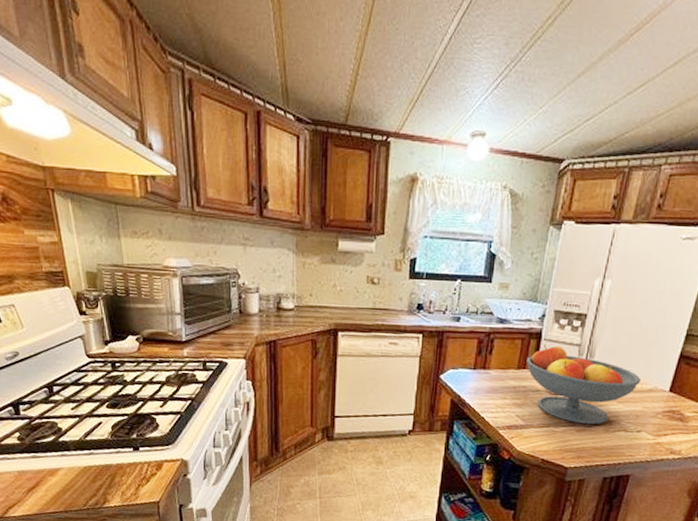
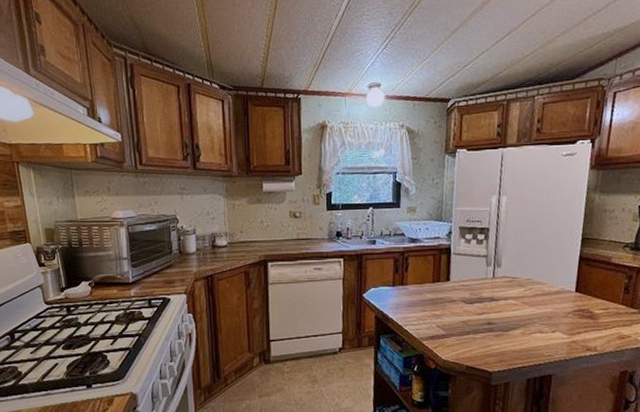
fruit bowl: present [526,344,641,425] -> none [440,258,547,329]

